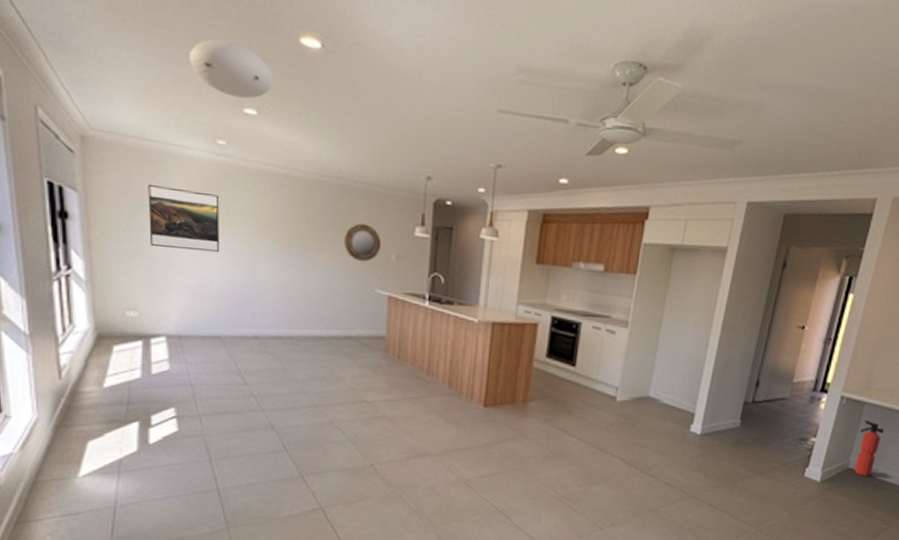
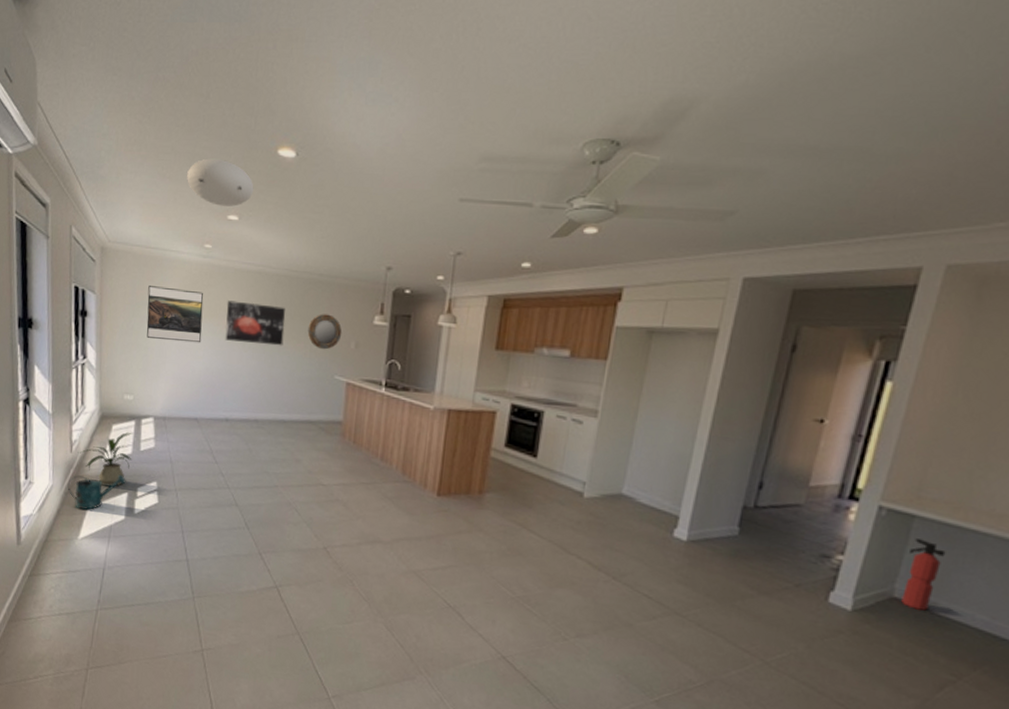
watering can: none [58,401,136,444] -> present [67,474,126,510]
house plant: none [69,353,142,416] -> present [78,432,133,487]
wall art: none [247,205,318,257] -> present [225,300,286,346]

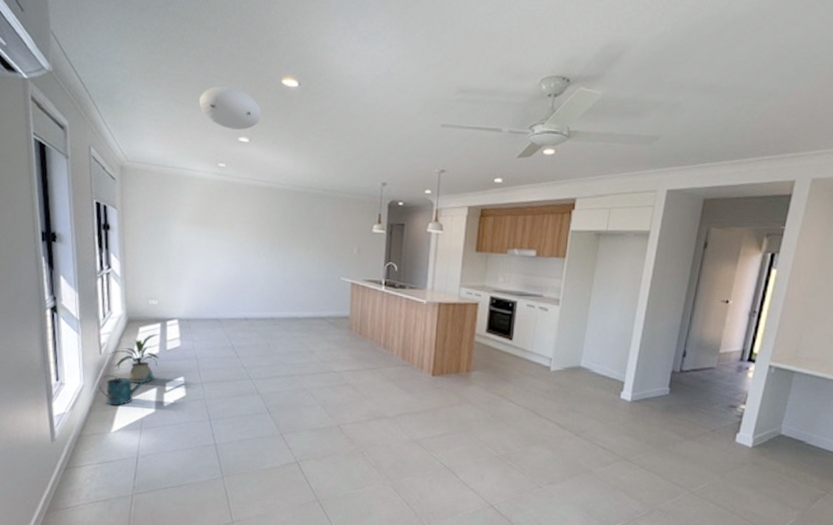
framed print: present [146,286,204,343] -> none [167,201,220,252]
wall art: present [225,300,286,346] -> none [240,213,295,253]
home mirror: present [307,314,342,350] -> none [315,224,346,255]
fire extinguisher: present [901,538,946,611] -> none [786,389,816,443]

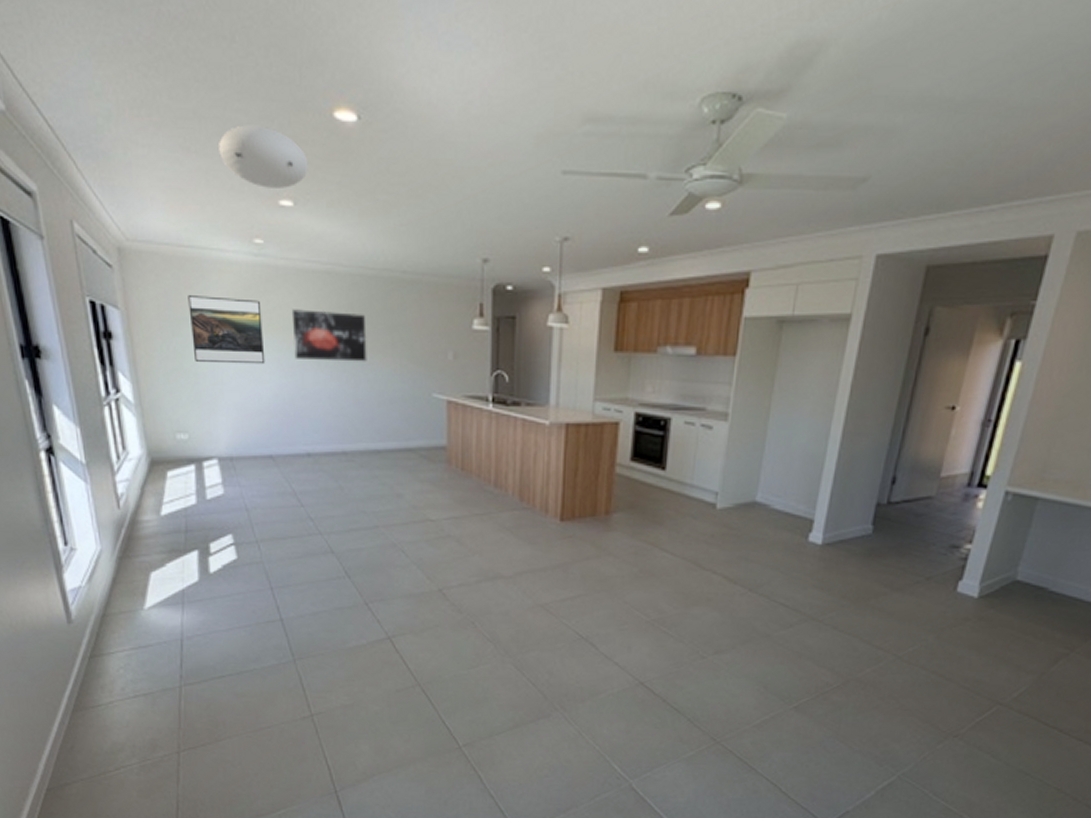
watering can: present [98,372,155,406] -> none [120,529,194,576]
house plant: present [107,333,160,383] -> none [127,478,198,545]
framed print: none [167,201,220,252] -> present [188,295,266,365]
wall art: none [240,213,295,253] -> present [291,309,367,362]

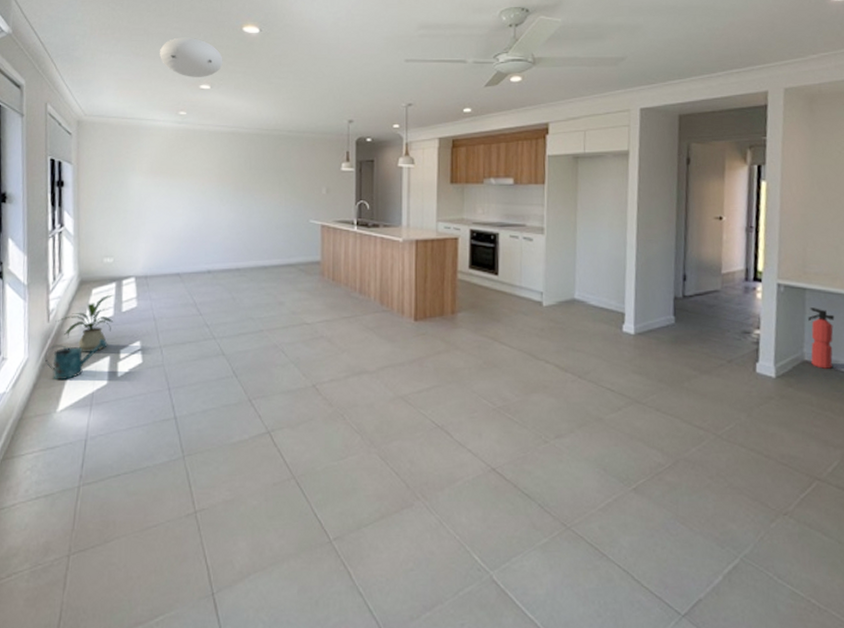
watering can: none [120,529,194,576] -> present [44,338,108,381]
house plant: none [127,478,198,545] -> present [55,294,114,352]
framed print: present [188,295,266,365] -> none [125,153,181,202]
wall art: present [291,309,367,362] -> none [202,160,260,198]
fire extinguisher: none [1023,521,1065,590] -> present [808,308,835,369]

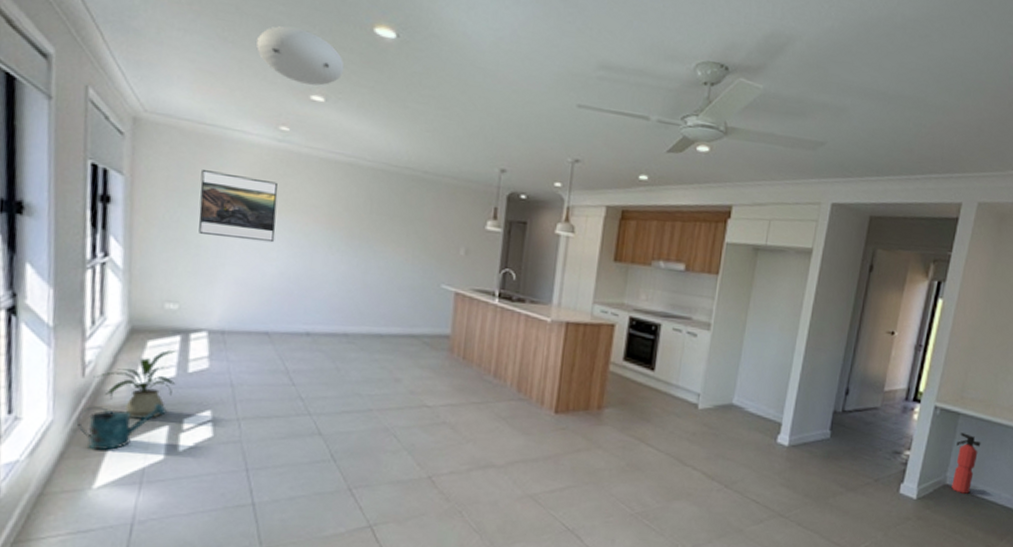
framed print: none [125,153,181,202] -> present [199,170,278,243]

